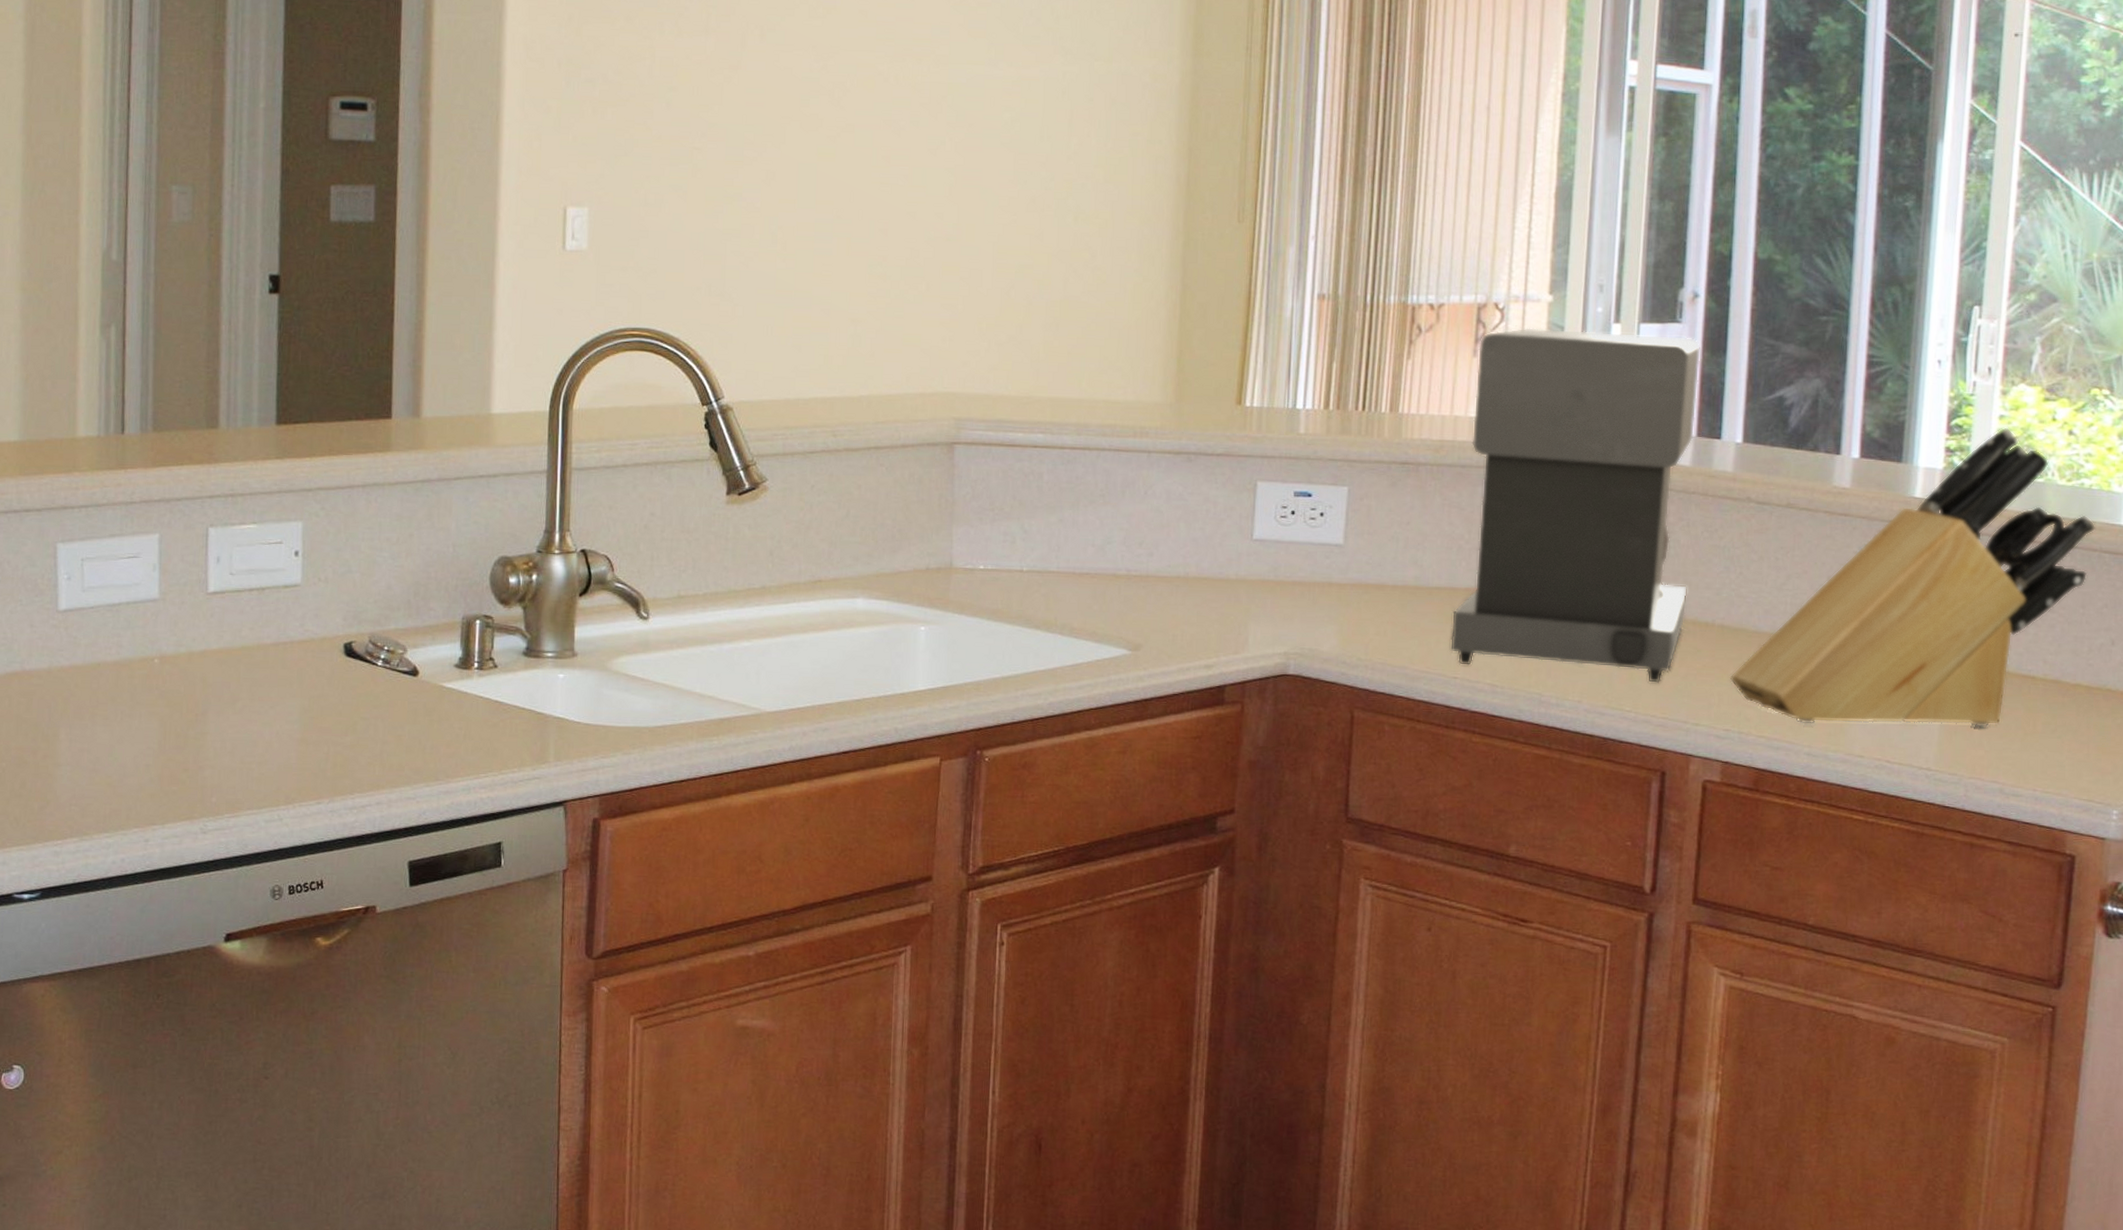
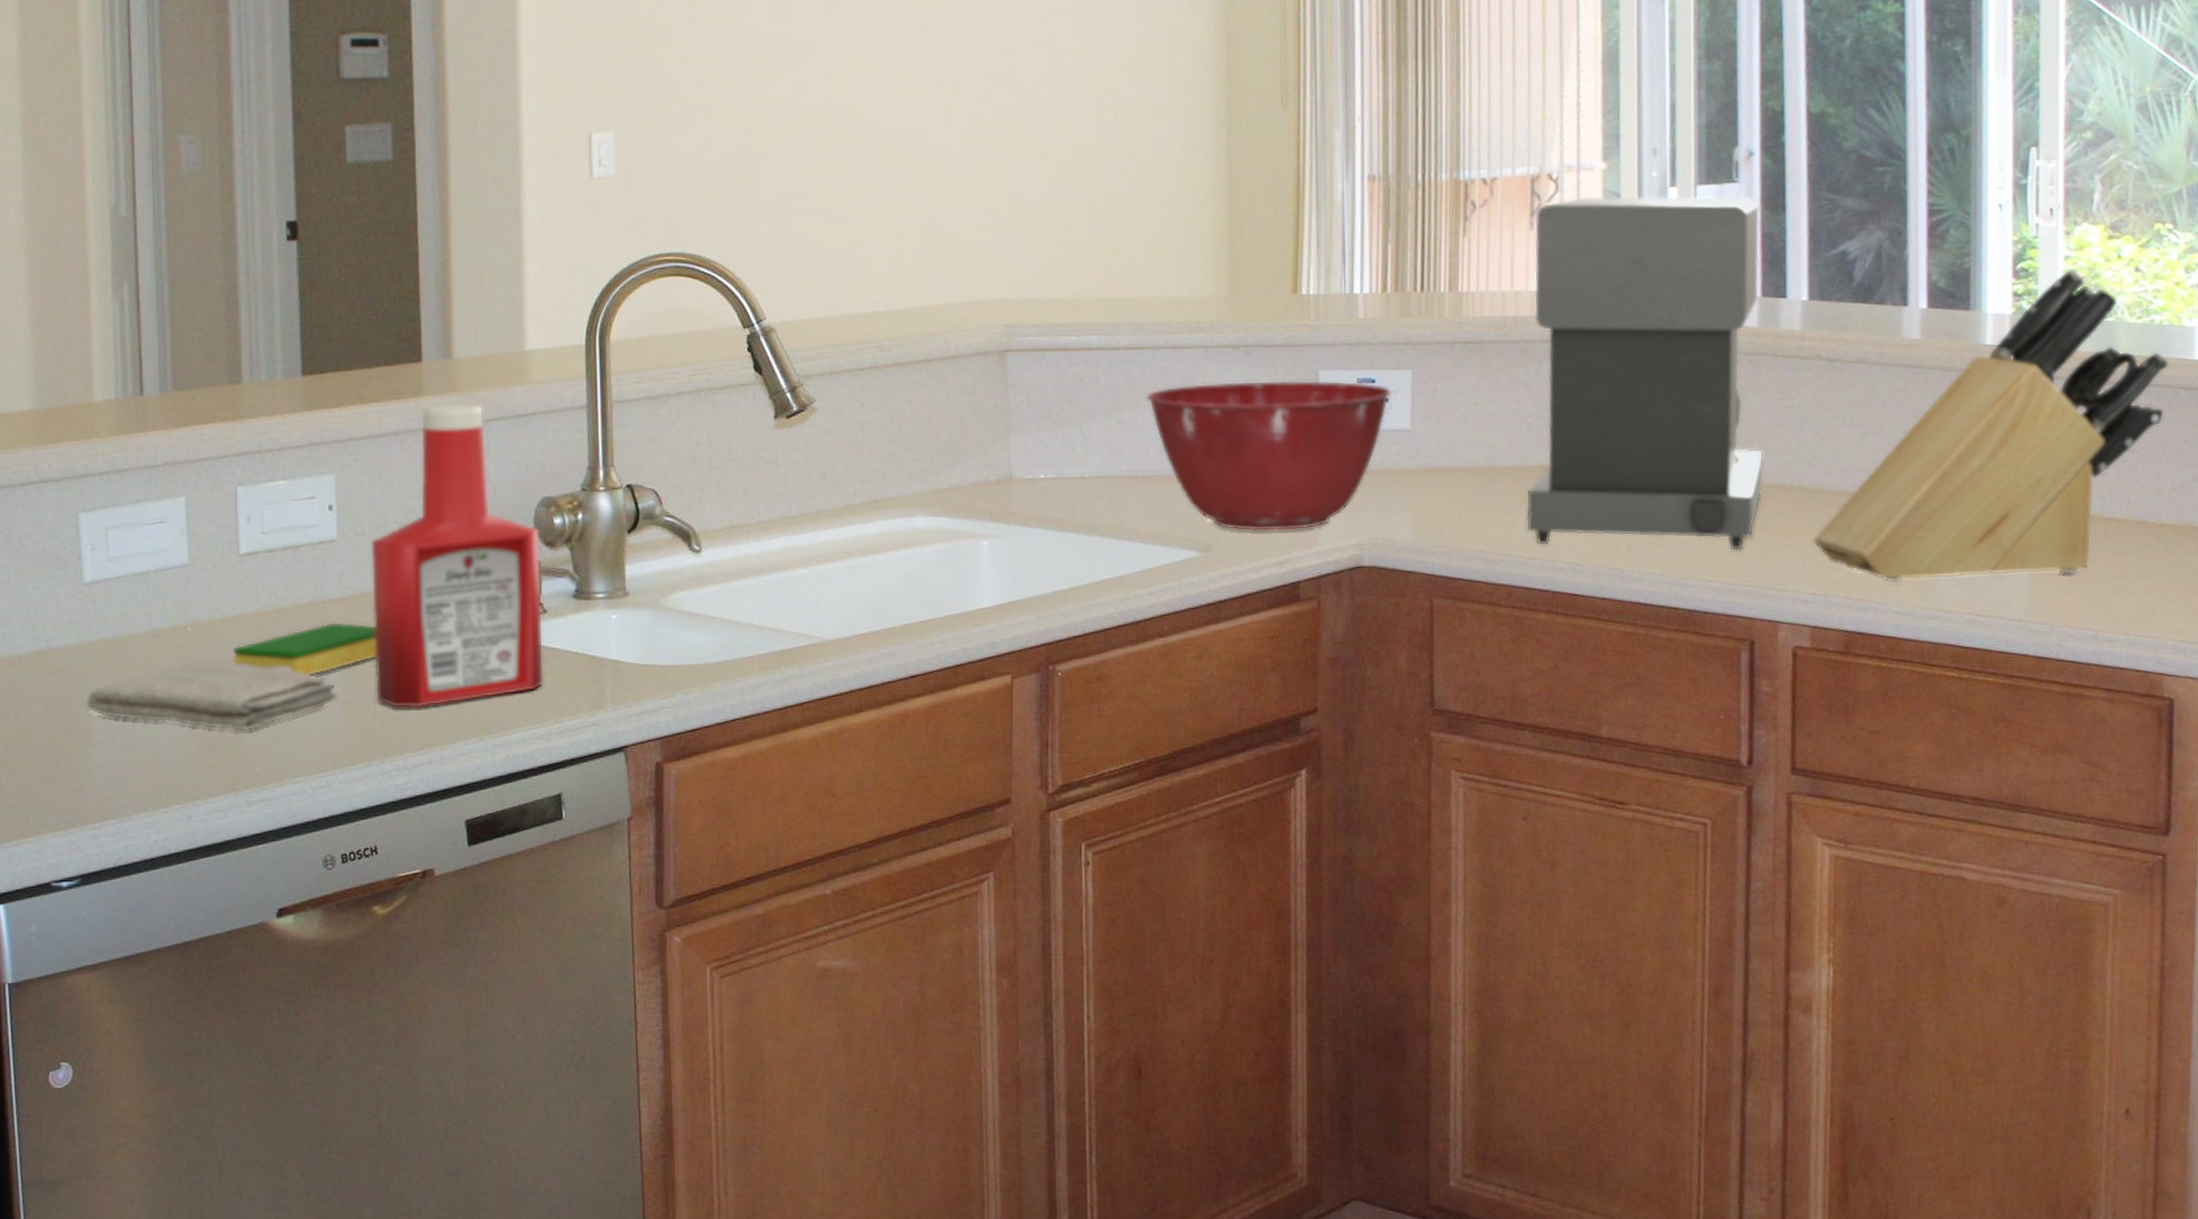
washcloth: none [54,691,294,763] -> present [85,660,338,732]
dish sponge: none [195,663,334,713] -> present [232,621,377,676]
ketchup bottle: none [329,460,496,751] -> present [371,403,544,709]
mixing bowl: none [1088,486,1328,636] -> present [1146,380,1392,532]

